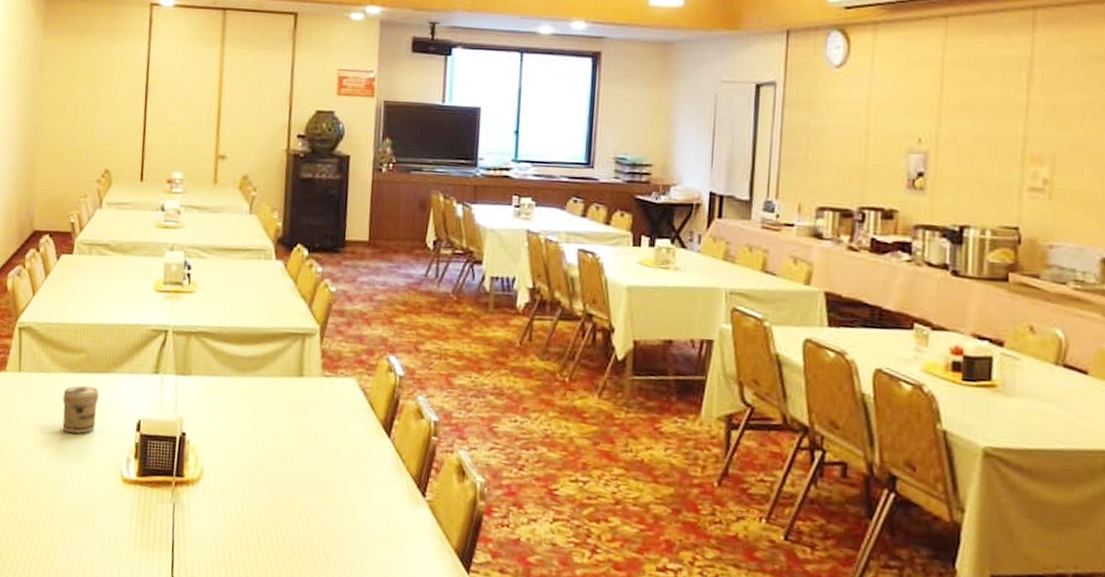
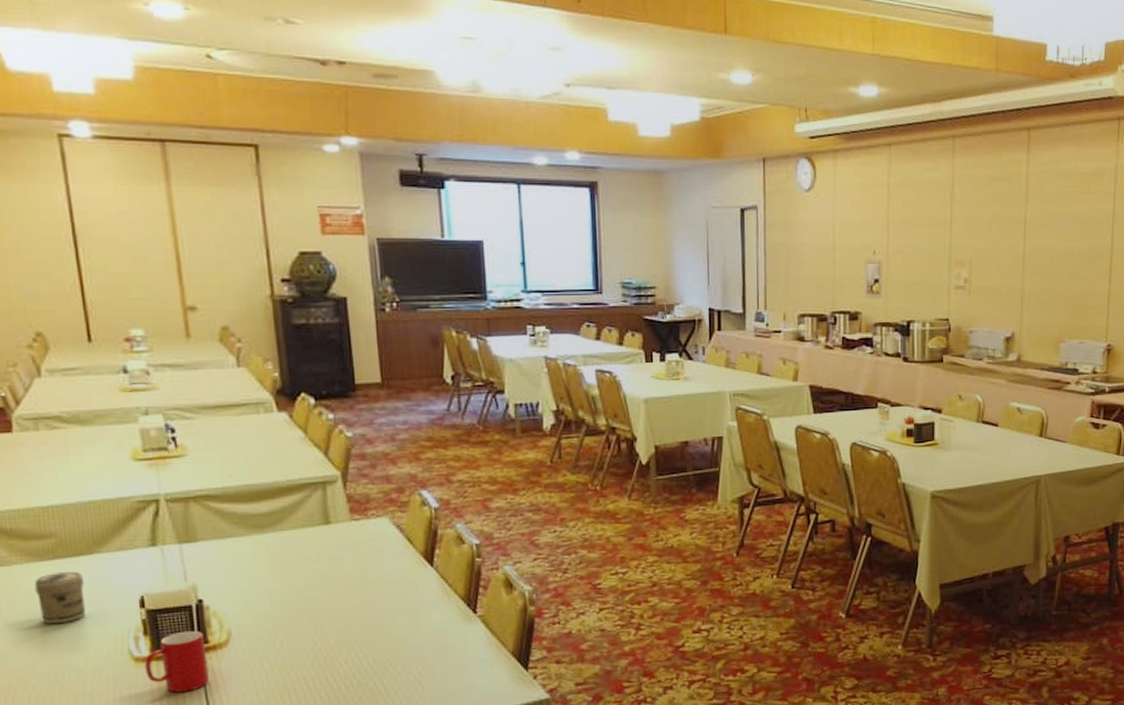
cup: none [129,460,181,522] -> present [144,630,209,693]

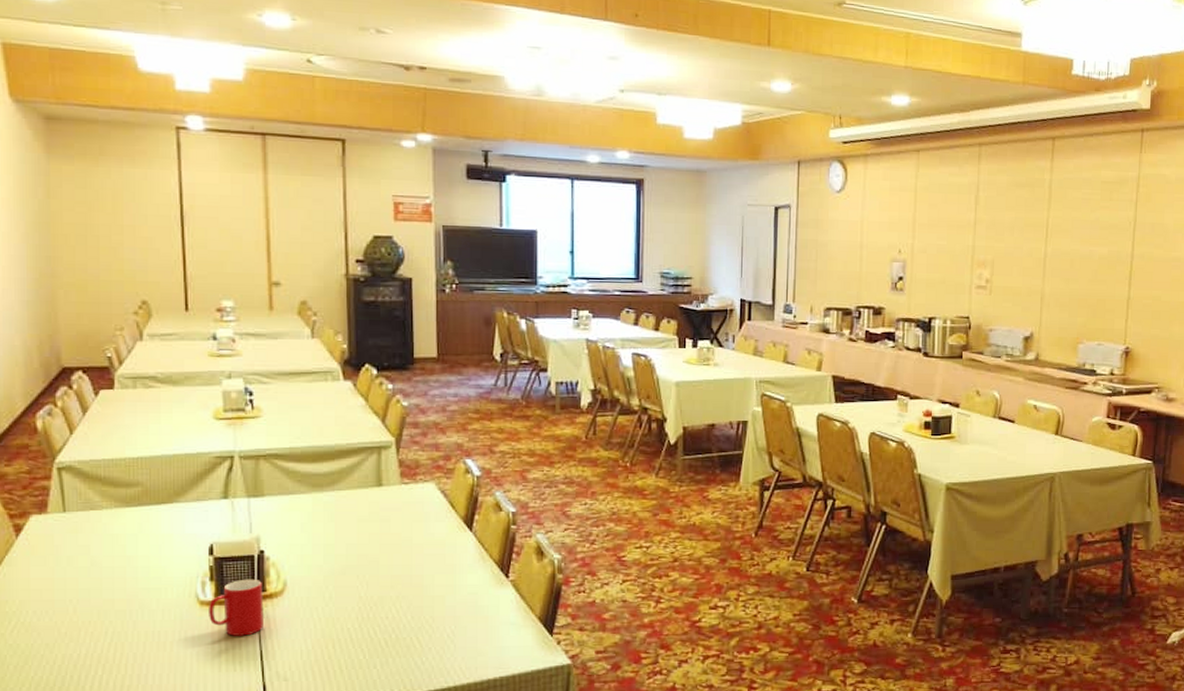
jar: present [34,572,86,625] -> none [120,519,163,566]

